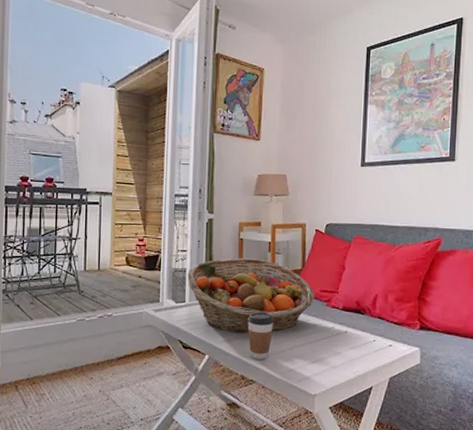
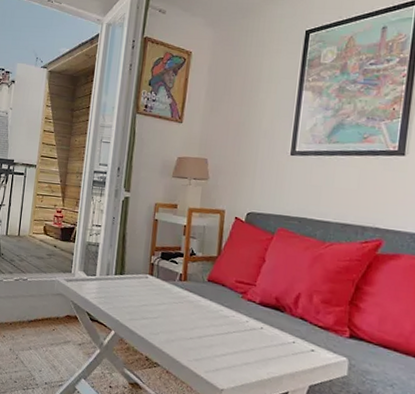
fruit basket: present [187,258,315,334] -> none [100,237,230,317]
coffee cup: present [247,312,274,359] -> none [156,294,184,344]

